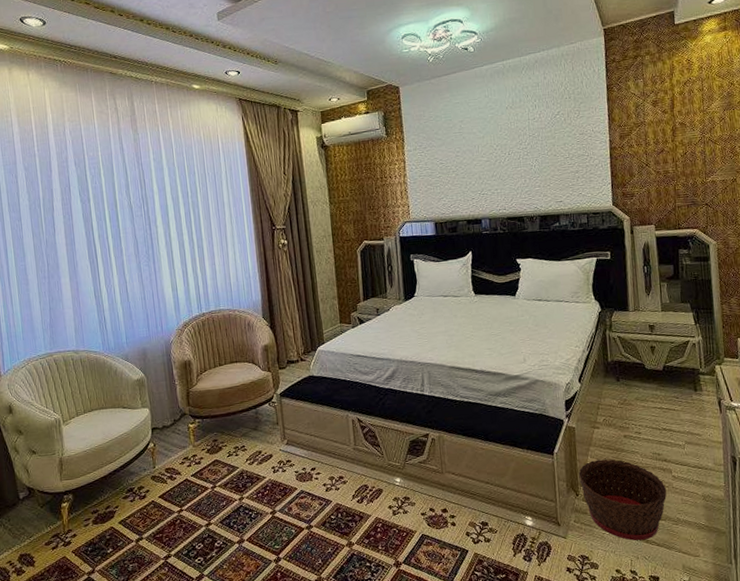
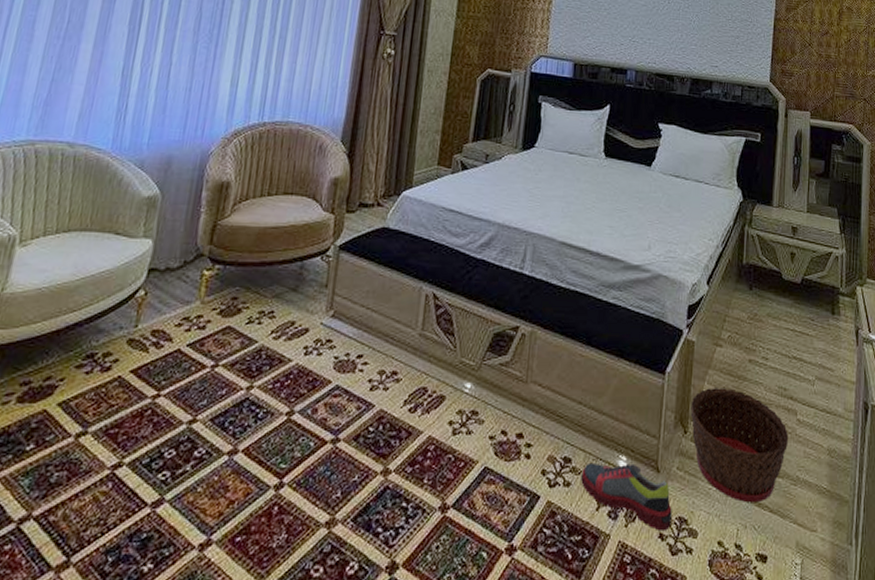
shoe: none [497,521,576,567] -> present [581,462,672,532]

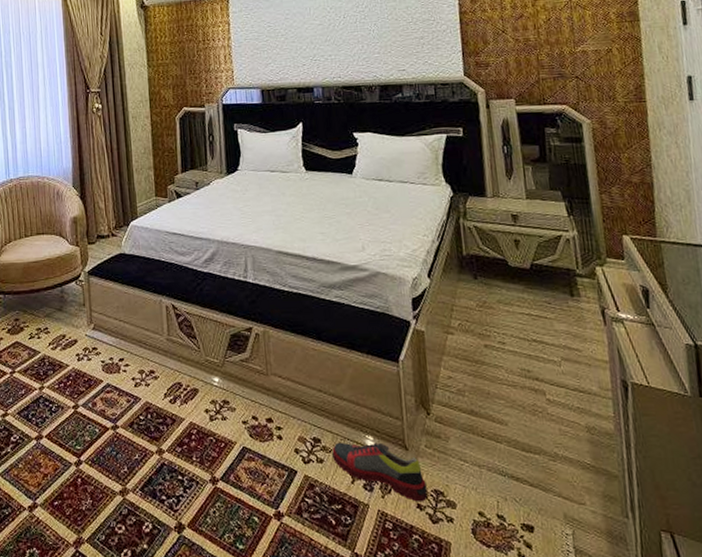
basket: present [690,388,789,503] -> none [429,372,541,478]

